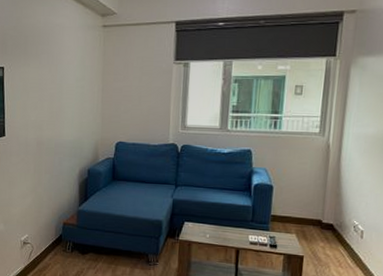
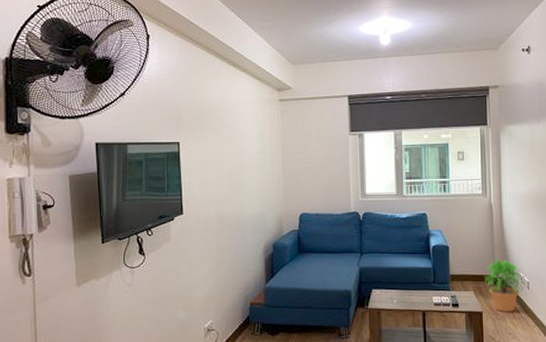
potted plant: none [310,203,359,259] -> present [484,258,525,312]

